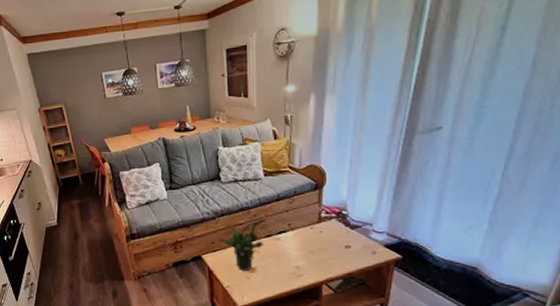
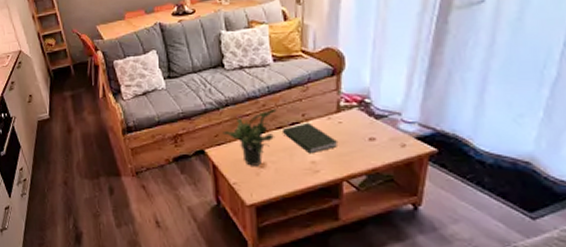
book: none [271,231,319,260] -> present [283,122,339,154]

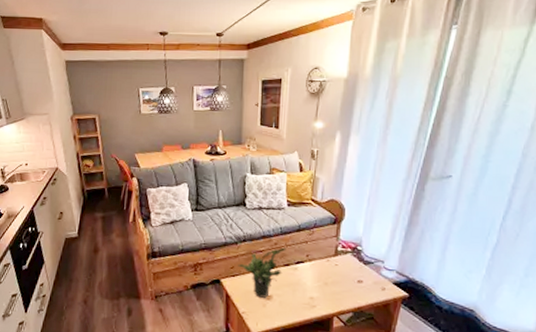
book: present [283,122,339,154] -> none [289,262,334,291]

